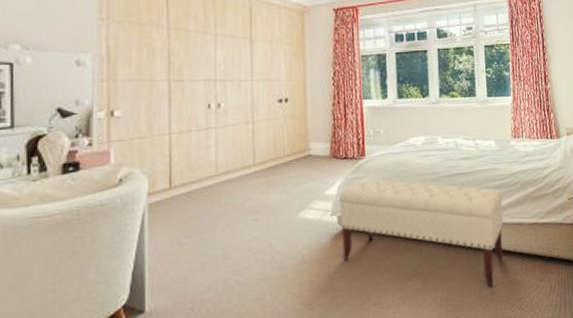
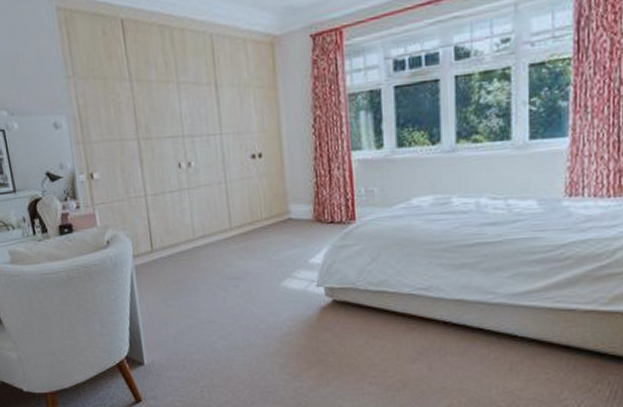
bench: present [339,179,504,288] -> none [325,247,546,383]

